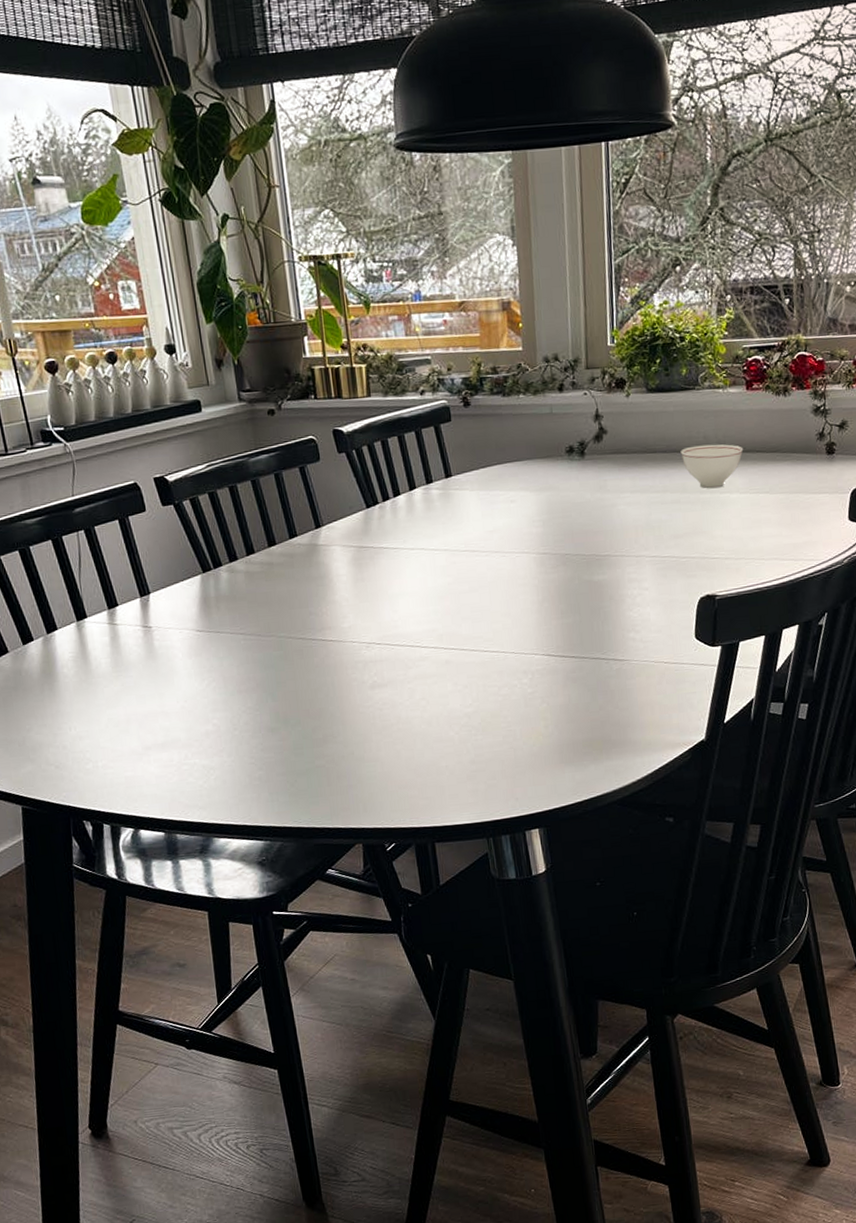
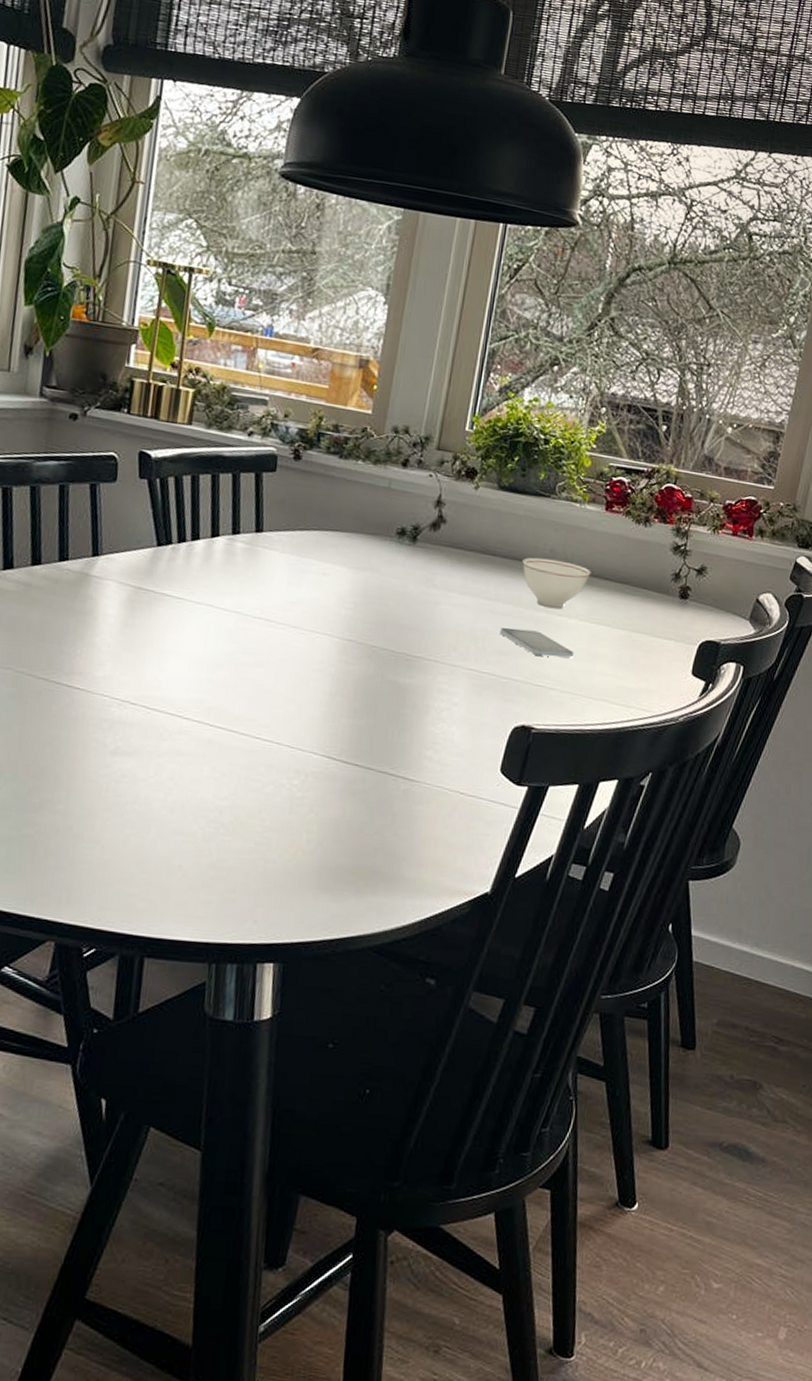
smartphone: none [672,511,741,533] -> present [499,627,574,658]

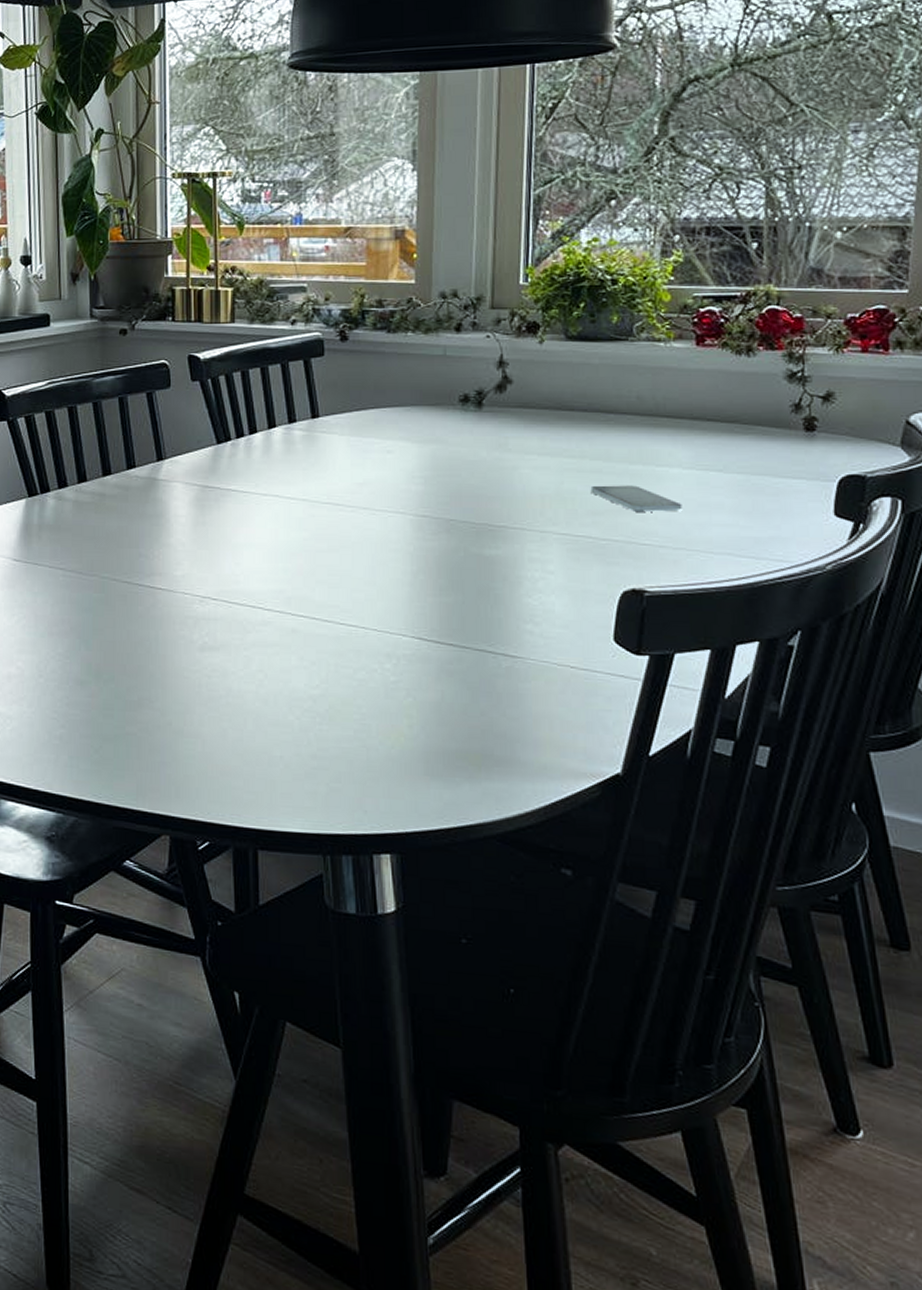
bowl: present [522,557,592,609] -> none [605,406,690,460]

